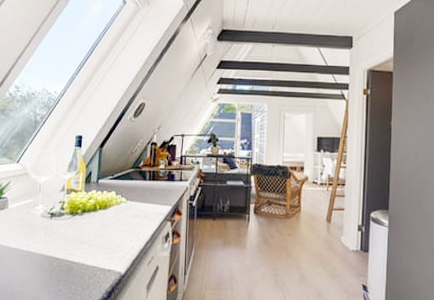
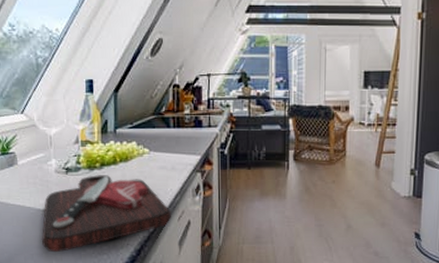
cutting board: none [22,220,142,292] -> present [42,175,171,253]

